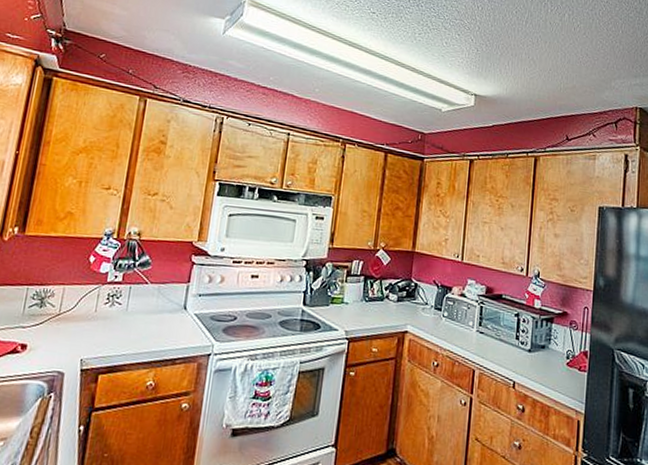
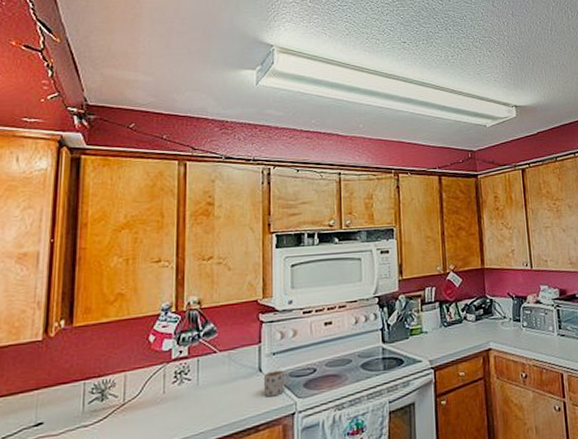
mug: none [185,310,212,335] -> present [264,370,290,397]

